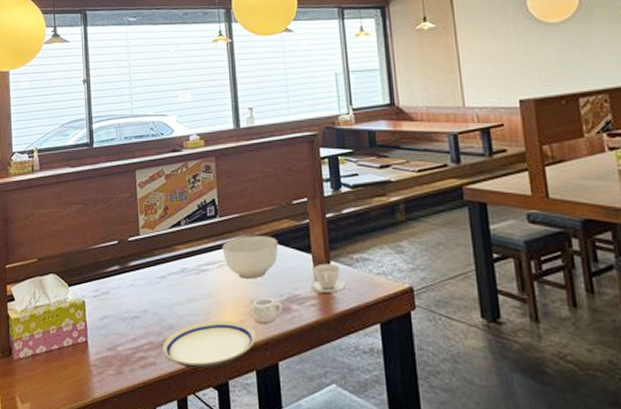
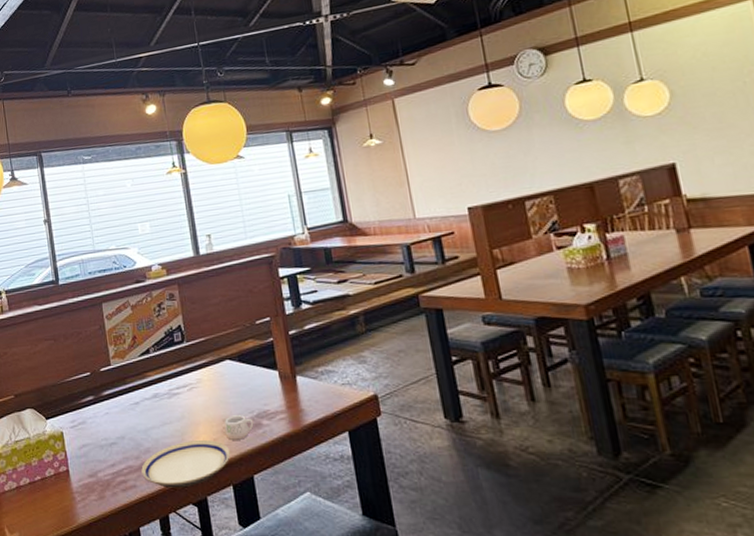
bowl: present [222,236,279,279] -> none [191,356,246,399]
teacup: present [310,263,348,293] -> none [279,378,314,406]

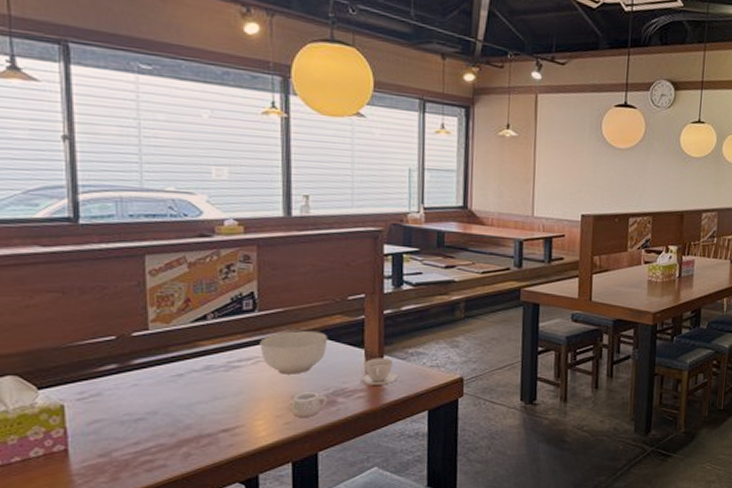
plate: present [141,440,230,488] -> none [176,417,294,467]
bowl: none [191,356,246,399] -> present [260,331,328,374]
teacup: none [279,378,314,406] -> present [360,358,399,385]

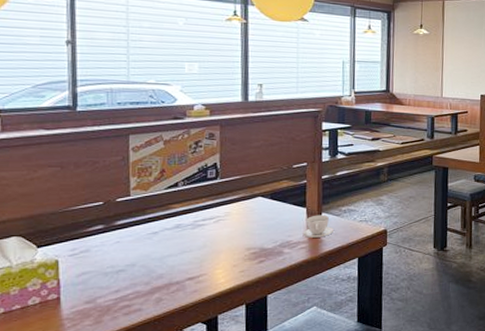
bowl: present [260,331,328,374] -> none [221,194,277,230]
teacup: present [291,392,328,417] -> none [246,245,276,266]

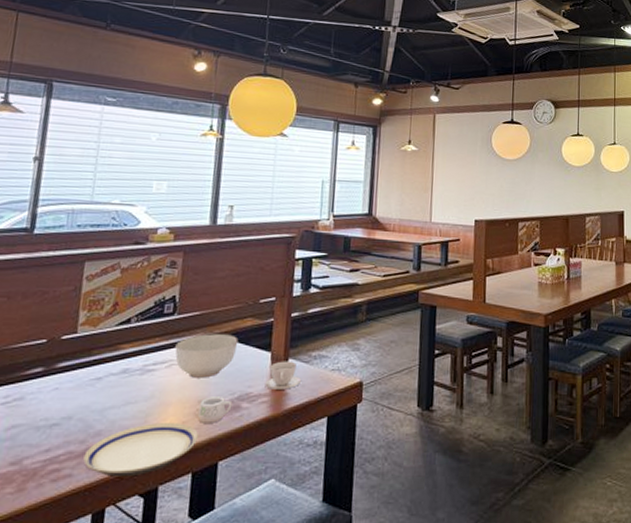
plate: none [150,266,248,310] -> present [83,423,198,477]
bowl: none [221,194,277,230] -> present [175,334,239,378]
teacup: none [246,245,276,266] -> present [197,397,233,423]

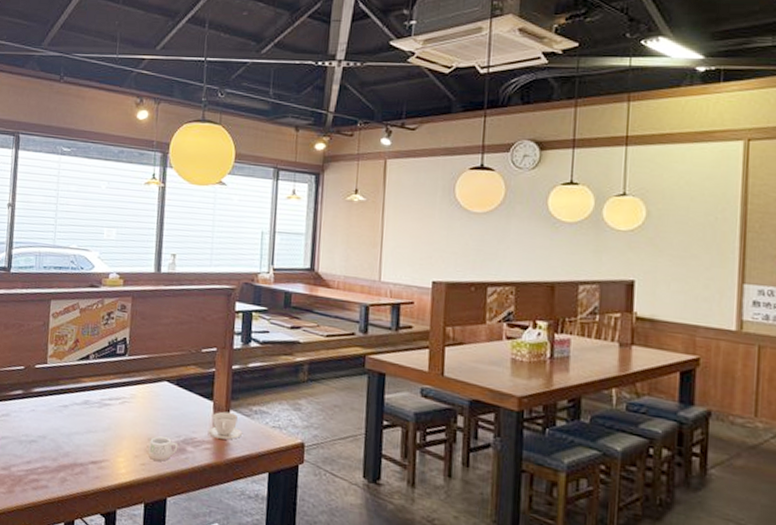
plate: present [83,423,198,477] -> none [56,452,149,497]
bowl: present [175,334,239,378] -> none [127,376,183,419]

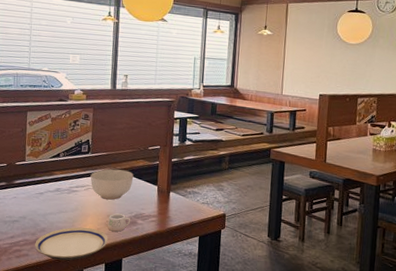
plate: none [56,452,149,497] -> present [35,227,108,261]
bowl: none [127,376,183,419] -> present [90,169,134,200]
teacup: present [208,411,243,440] -> none [153,193,180,214]

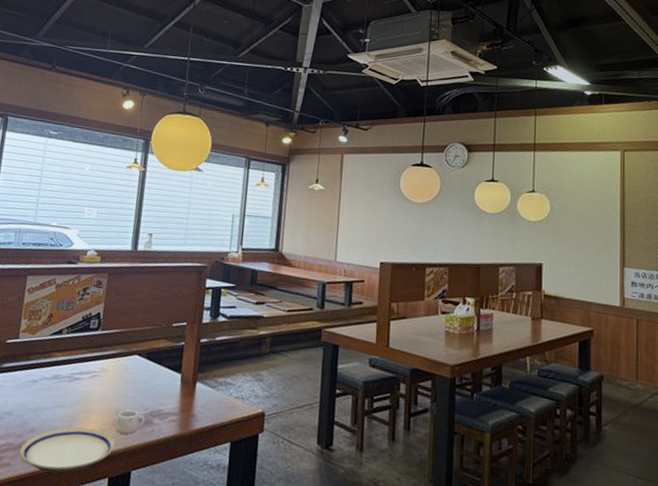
bowl: present [90,169,134,200] -> none [98,350,153,392]

